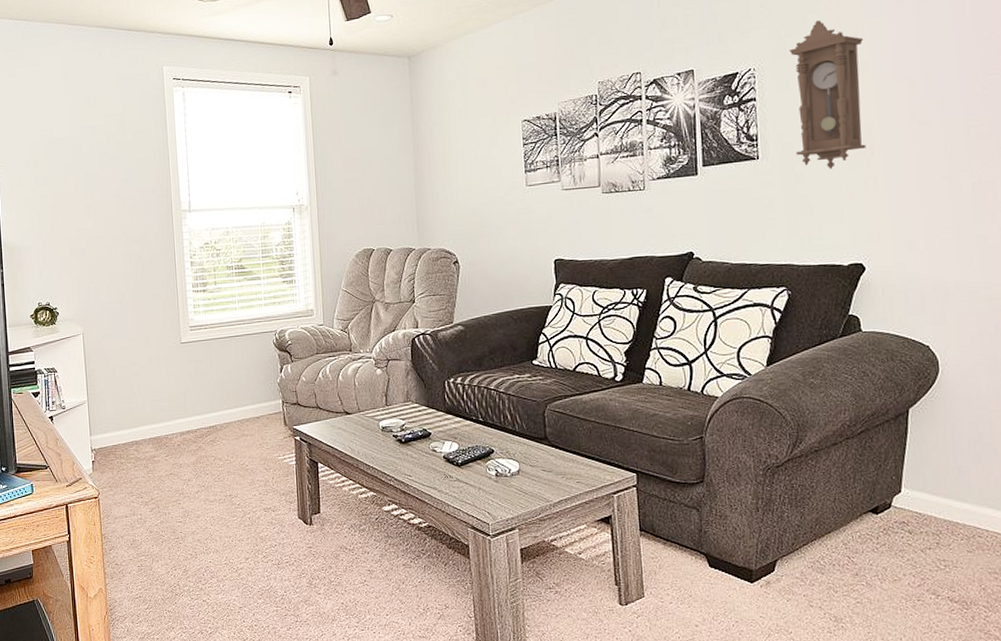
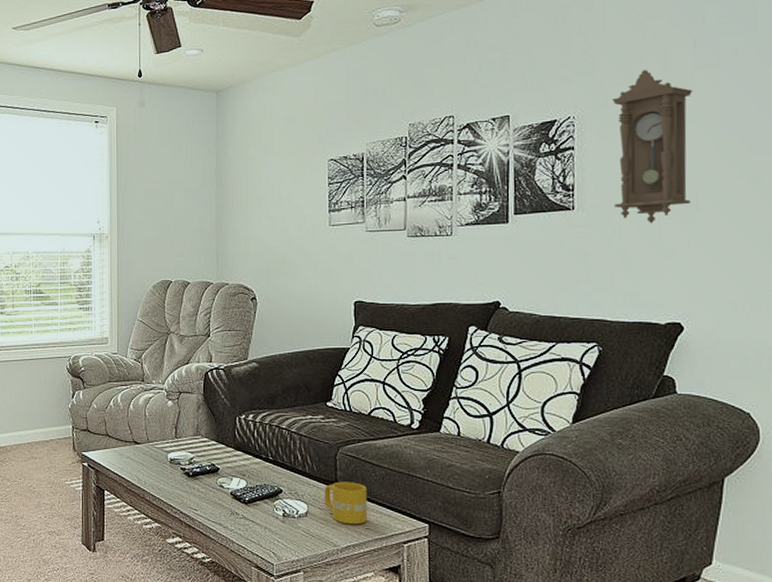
mug: none [534,437,577,480] -> present [324,481,368,525]

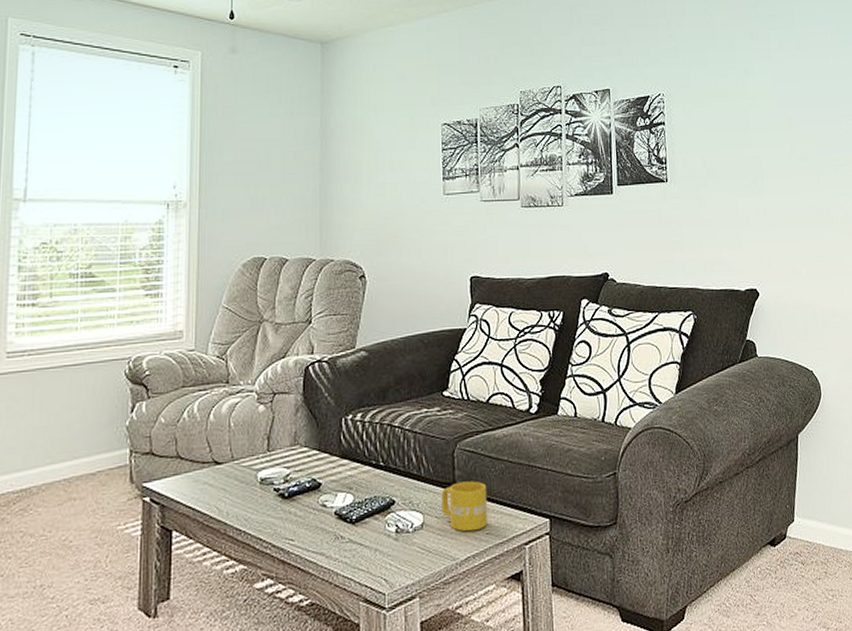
pendulum clock: present [612,70,693,224] -> none [692,56,757,196]

